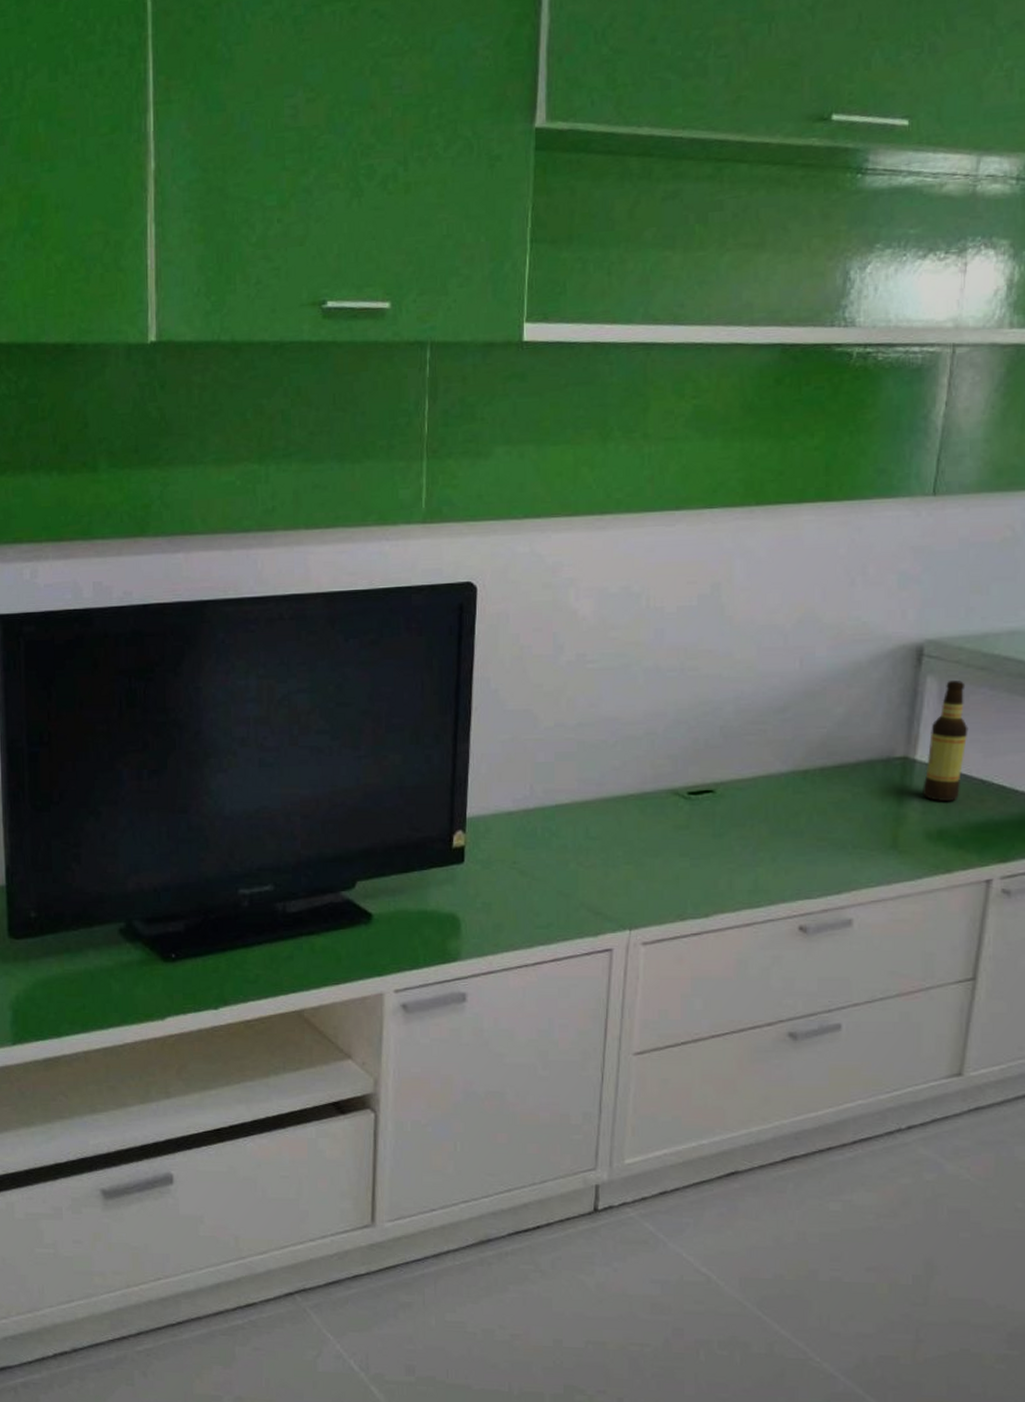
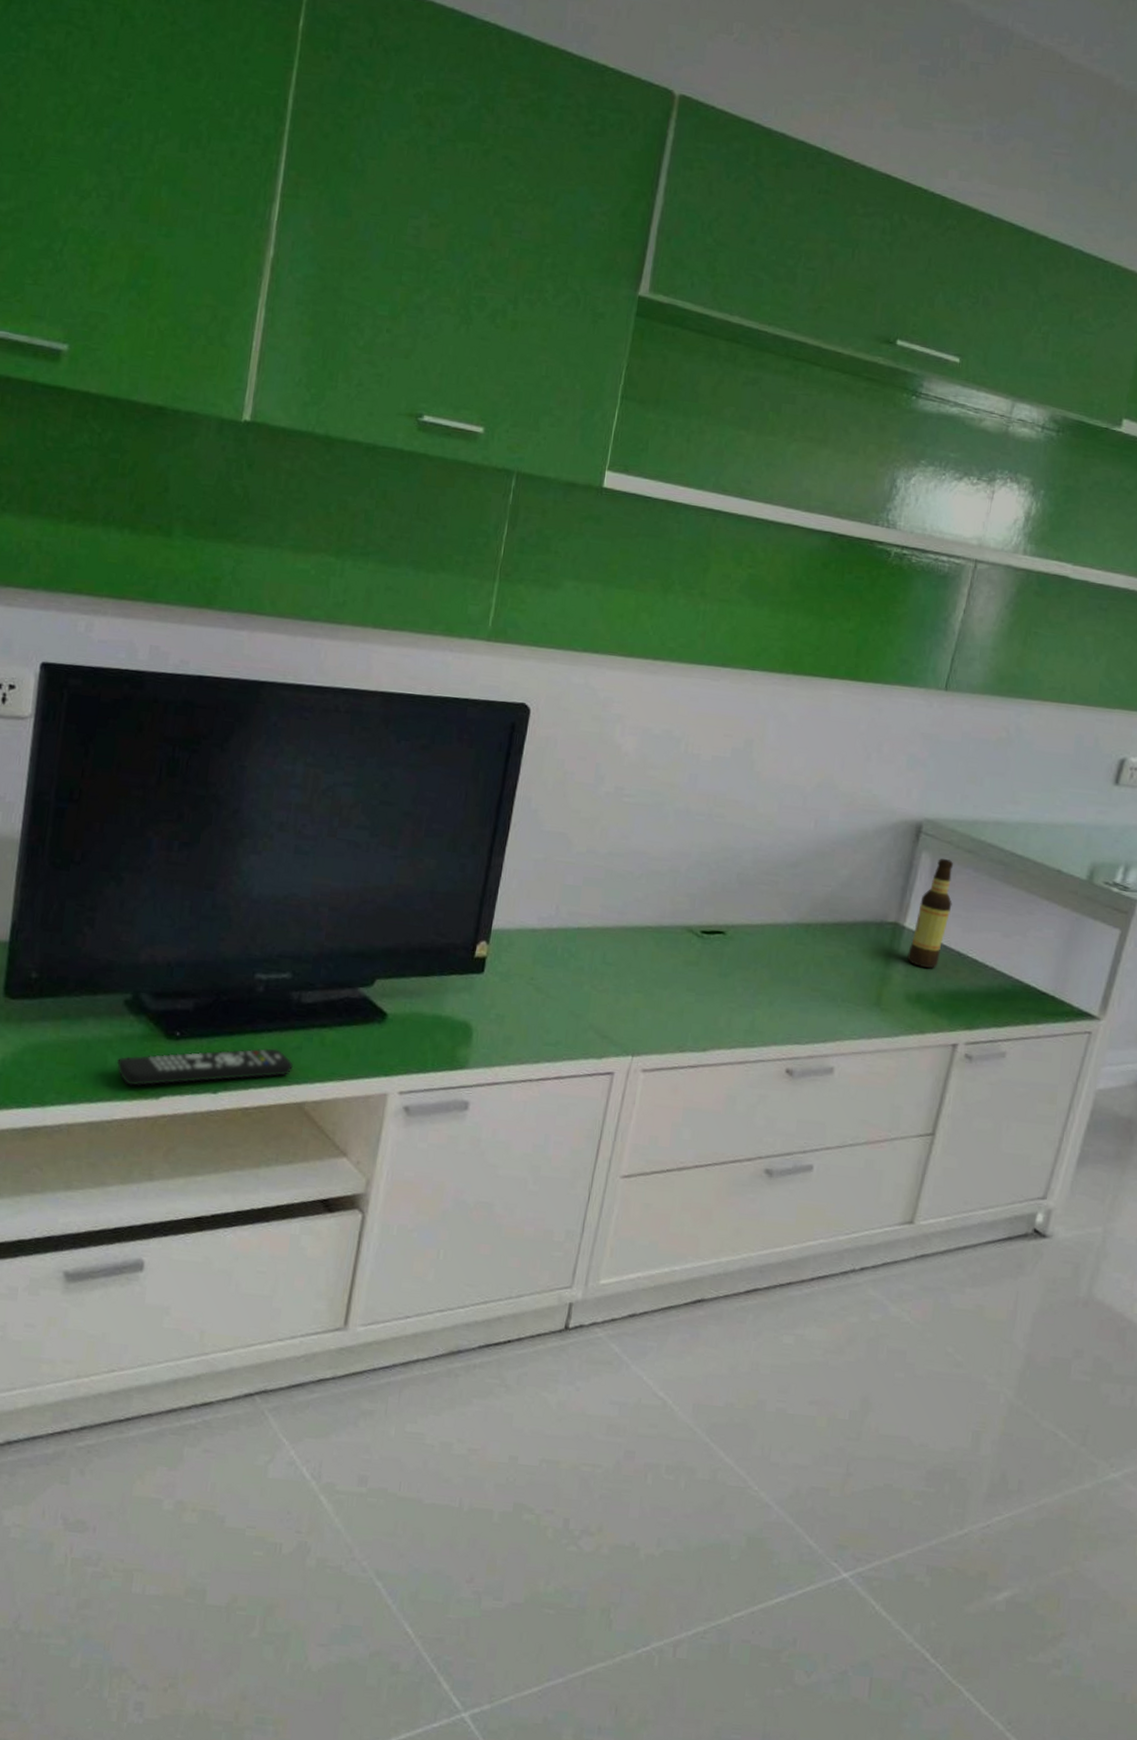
remote control: none [121,960,287,1010] -> present [117,1048,293,1087]

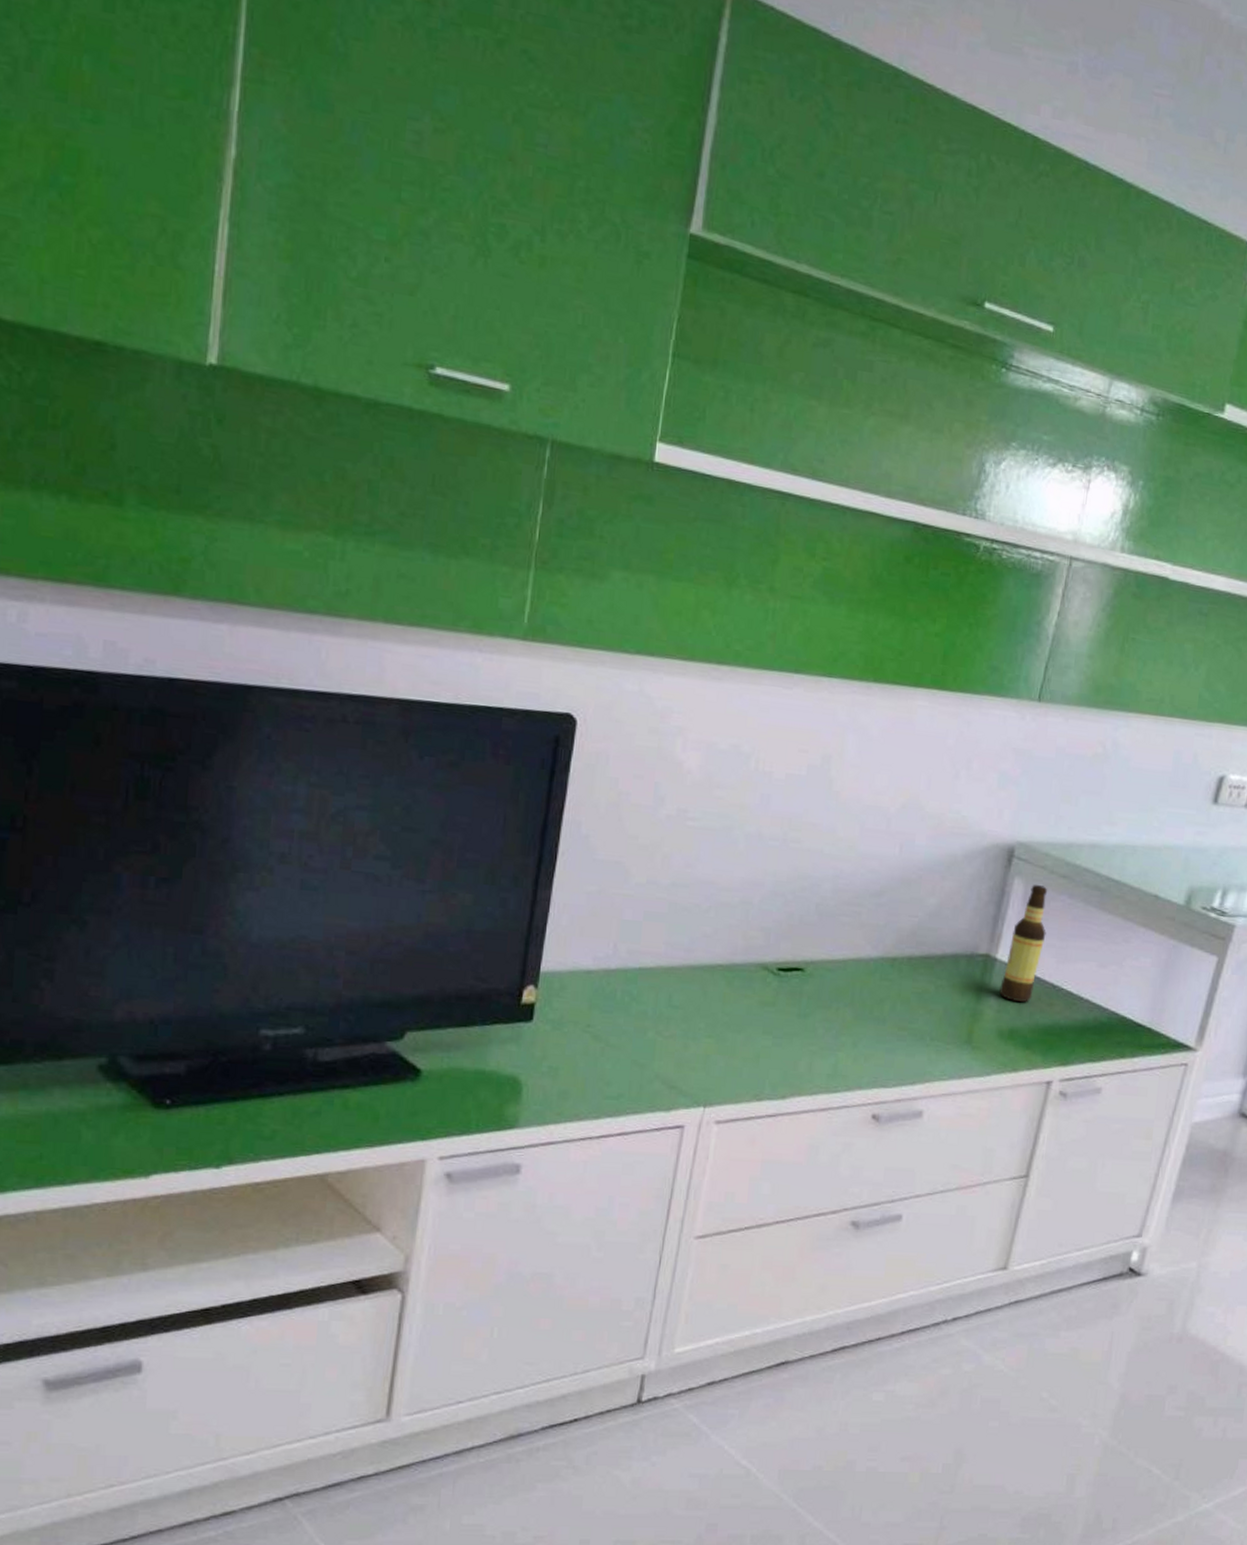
remote control: present [117,1048,293,1087] -> none [93,1114,311,1164]

